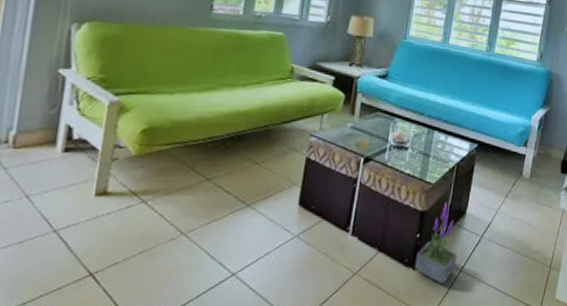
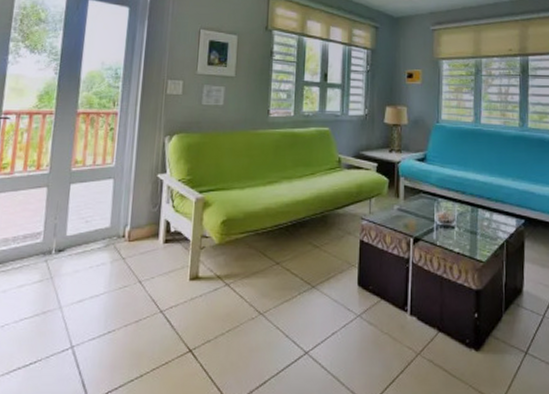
potted plant: present [414,202,458,284] -> none [476,280,521,367]

